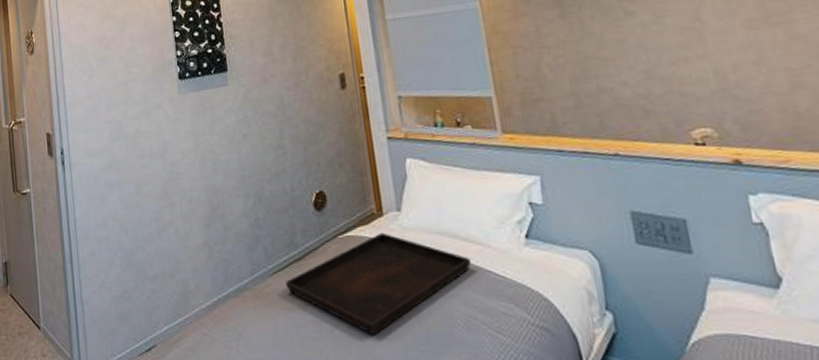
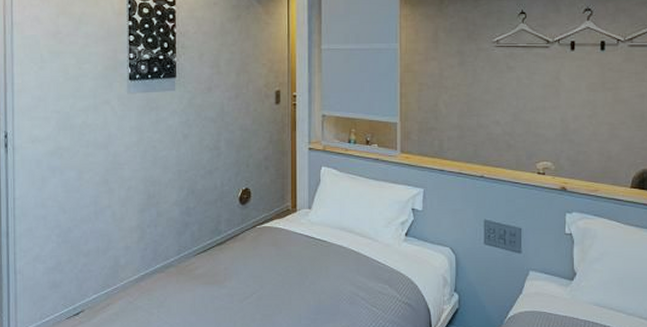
serving tray: present [286,232,471,336] -> none [207,225,360,306]

